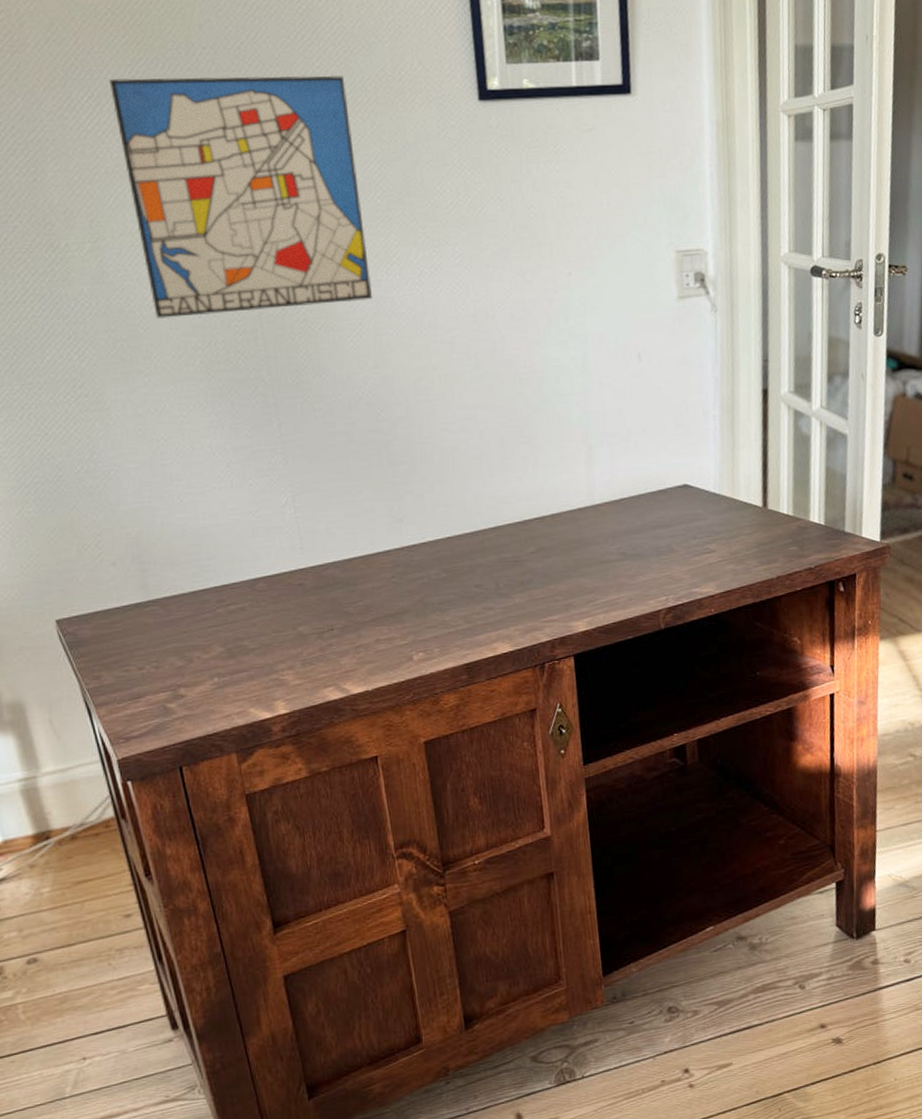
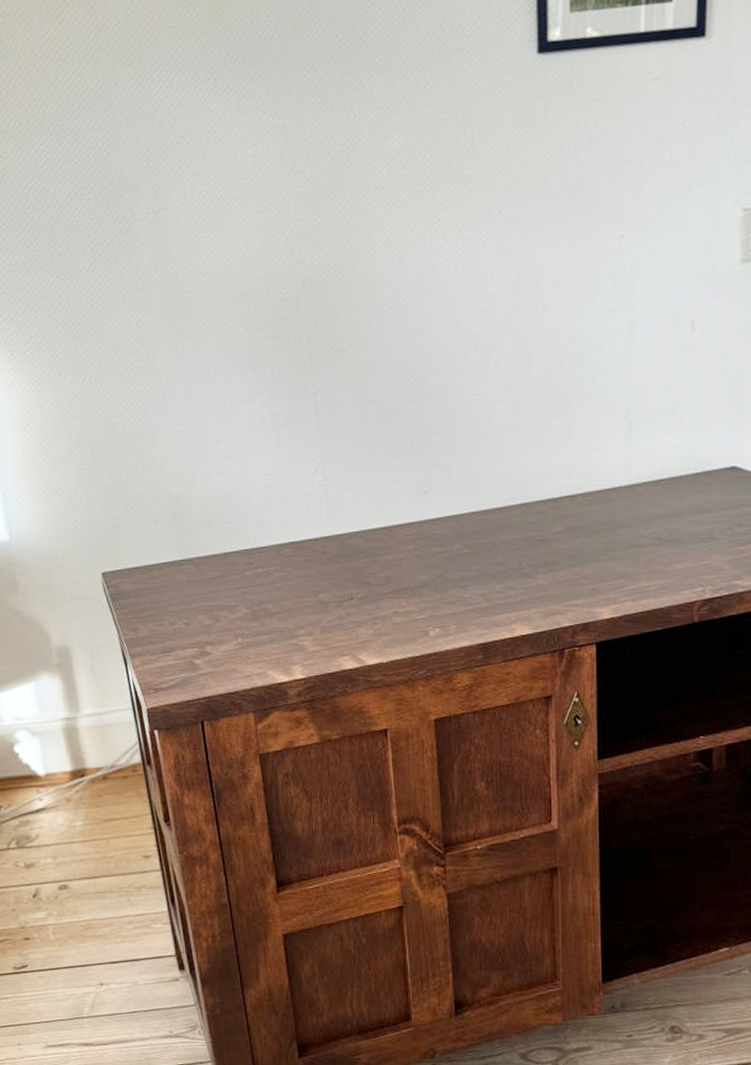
wall art: present [110,75,372,319] -> none [180,35,415,286]

